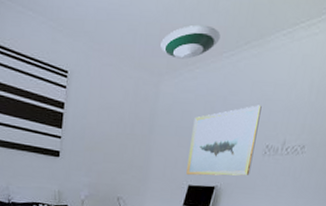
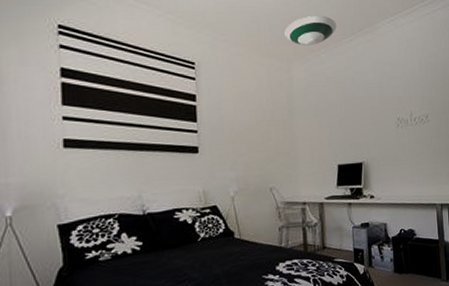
wall art: present [186,105,262,176] -> none [330,83,390,154]

